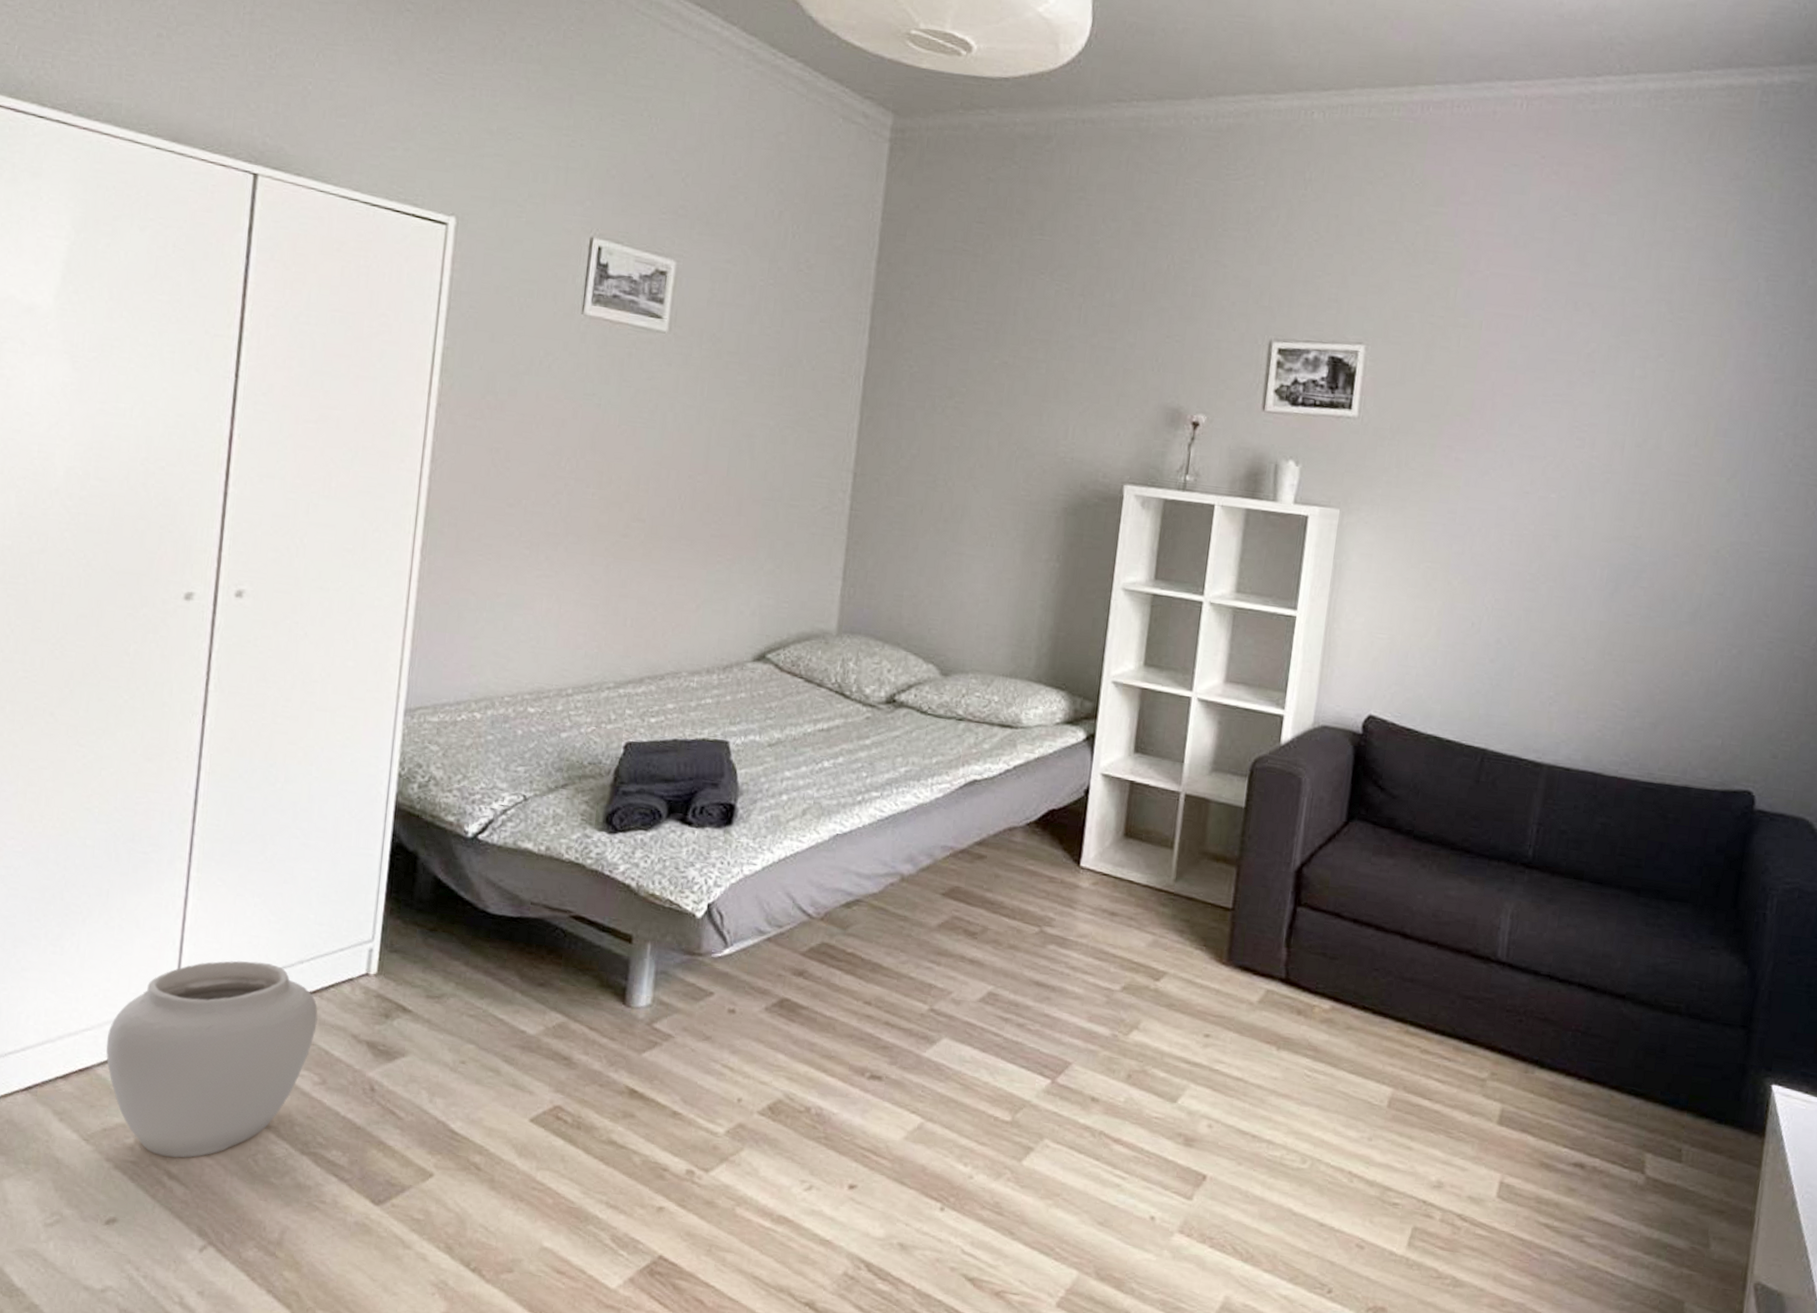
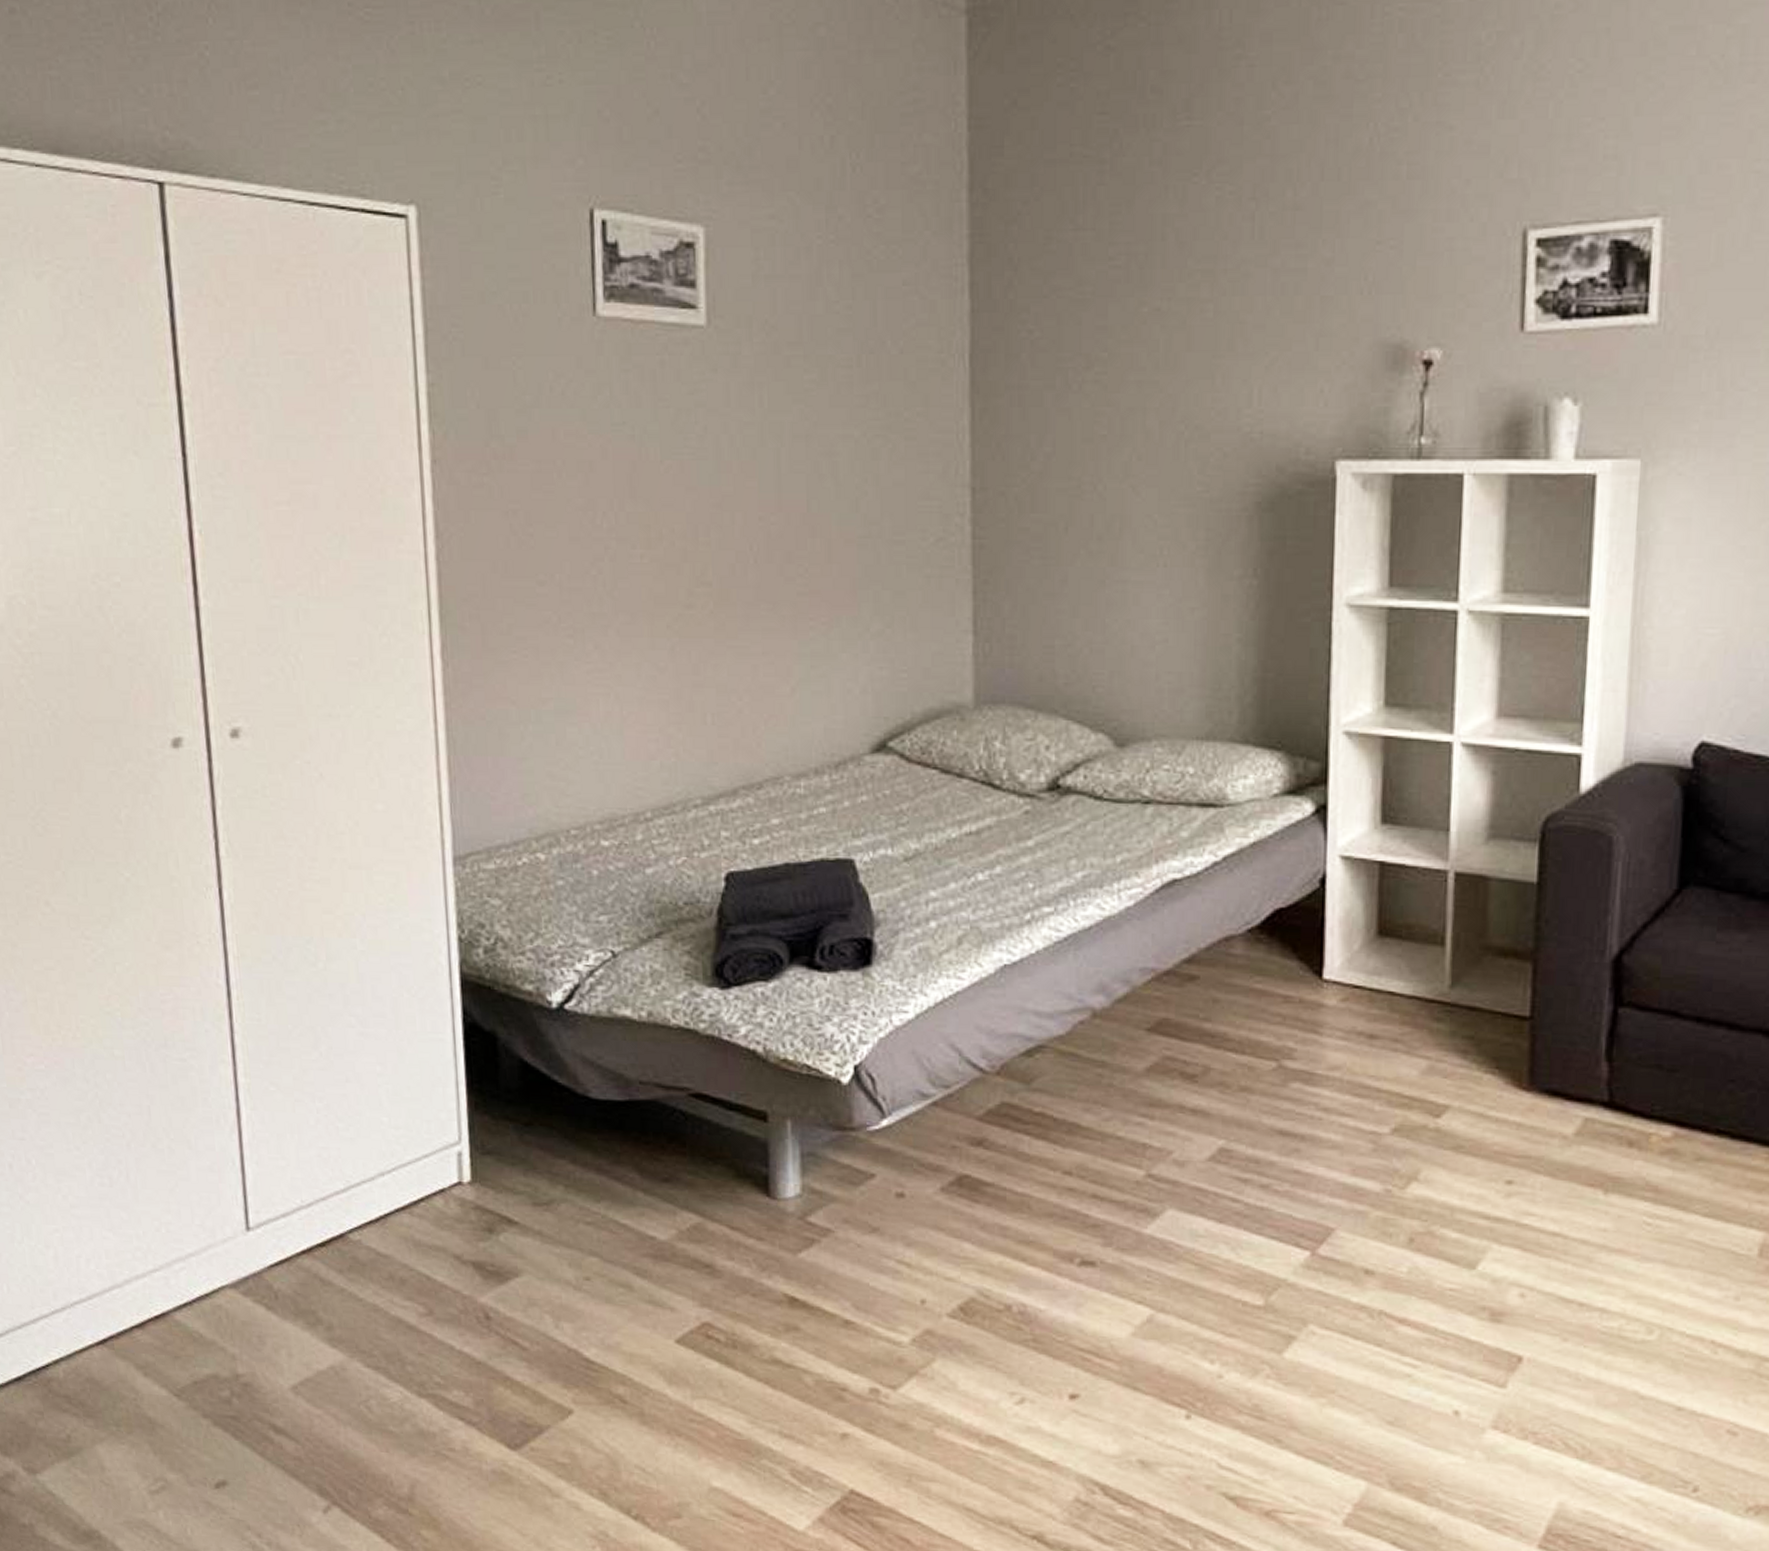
vase: present [105,960,318,1158] -> none [178,1177,412,1410]

